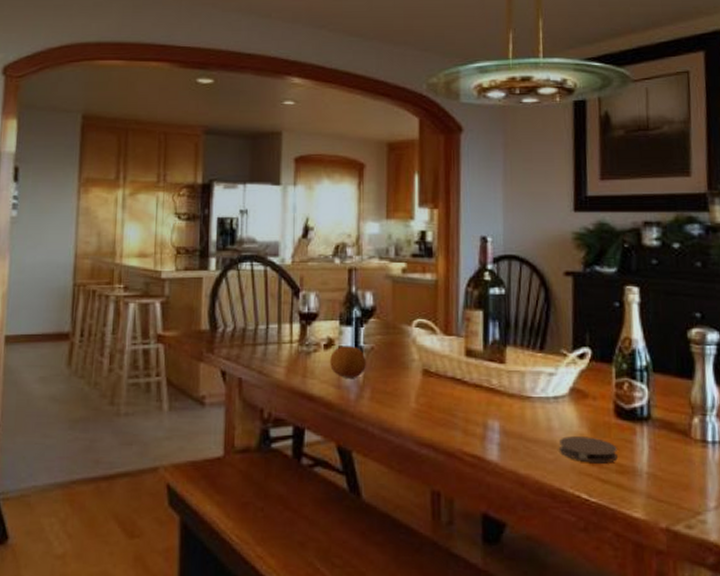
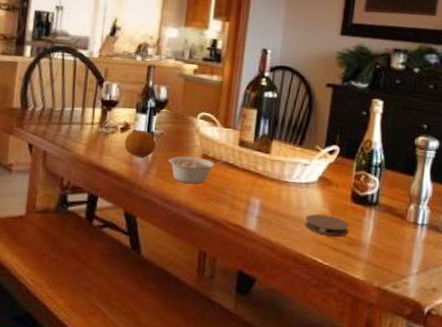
legume: none [383,374,450,406] -> present [168,156,225,184]

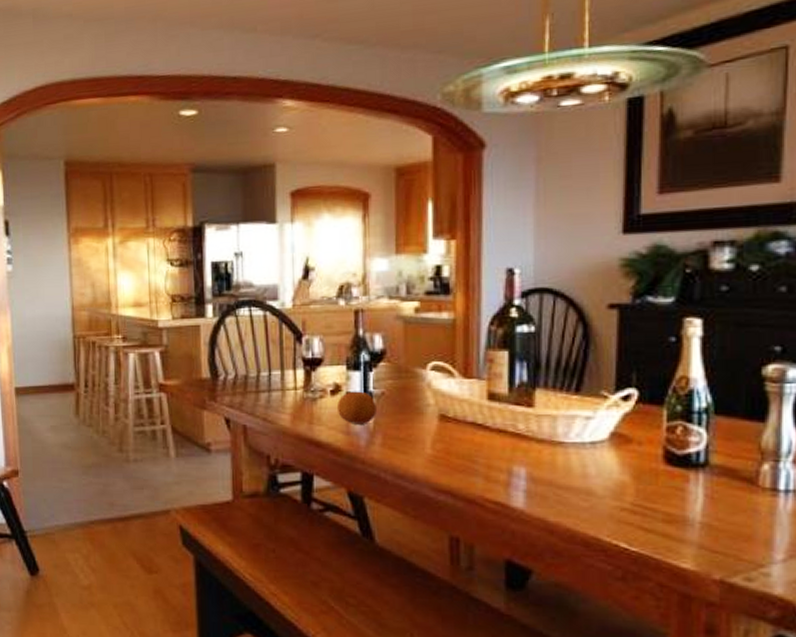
legume: present [168,156,225,184] -> none [395,420,470,452]
coaster: present [304,214,349,237] -> none [594,484,665,512]

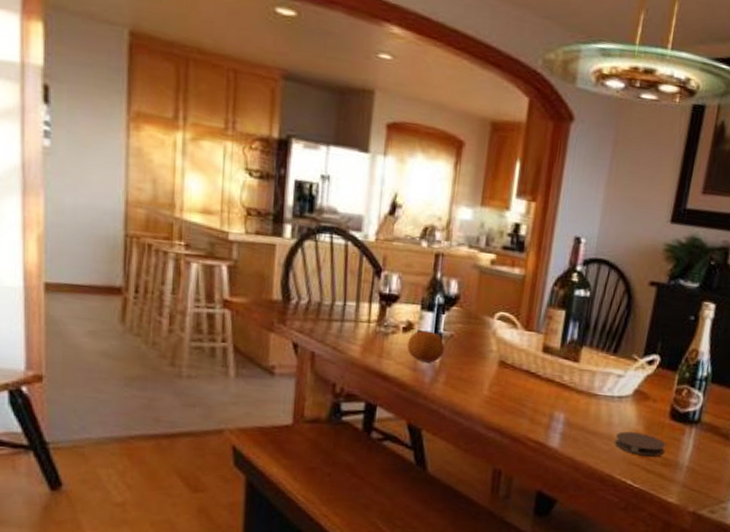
coaster: none [594,484,665,512] -> present [614,431,666,457]

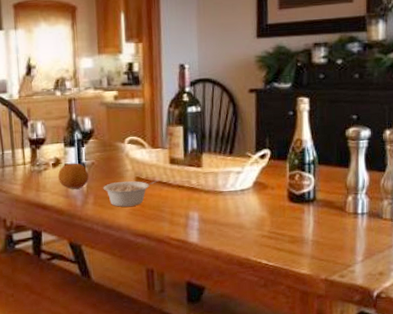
legume: none [459,362,525,394] -> present [103,180,158,207]
coaster: present [614,431,666,457] -> none [244,217,290,237]

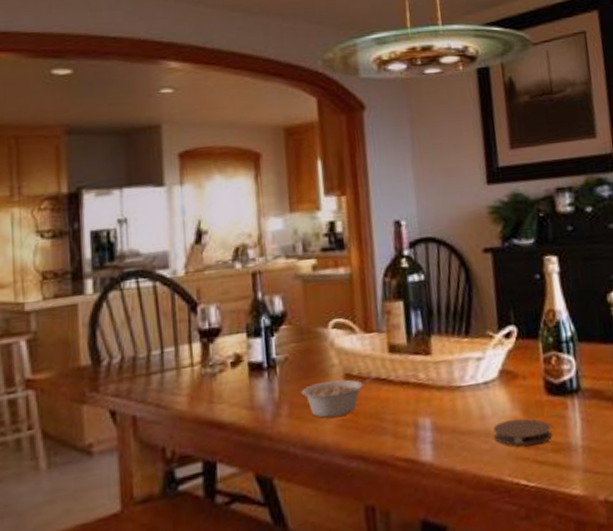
fruit: present [58,163,89,189] -> none [239,359,282,397]
coaster: none [244,217,290,237] -> present [493,418,552,446]

